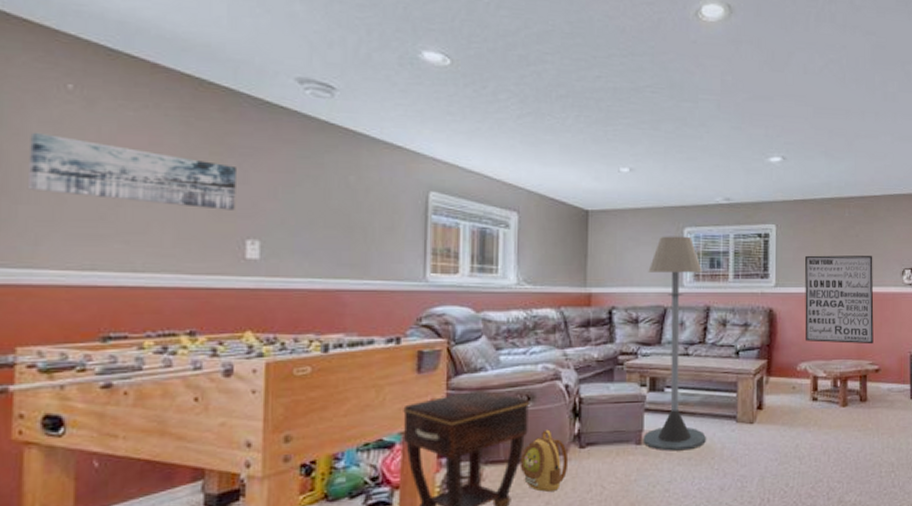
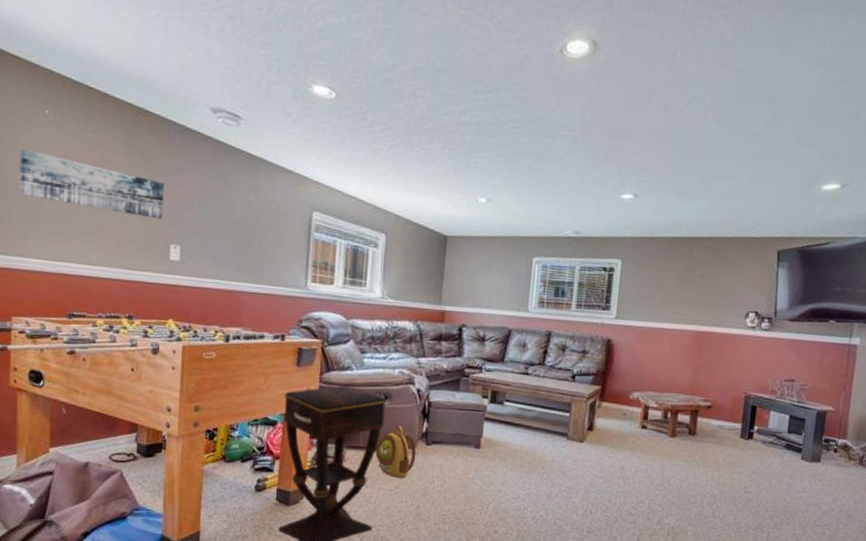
floor lamp: present [643,236,706,451] -> none [481,263,548,459]
wall art: present [805,255,874,344] -> none [640,291,717,382]

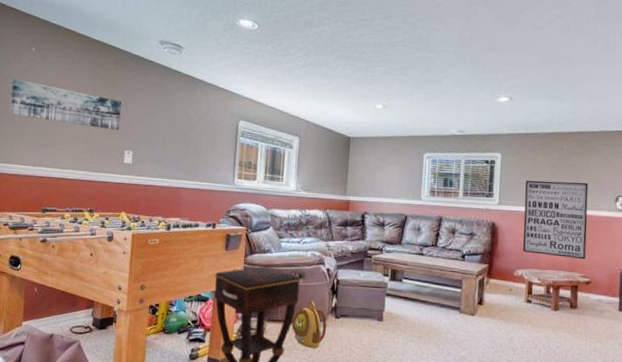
wall art: none [640,291,717,382] -> present [523,180,589,260]

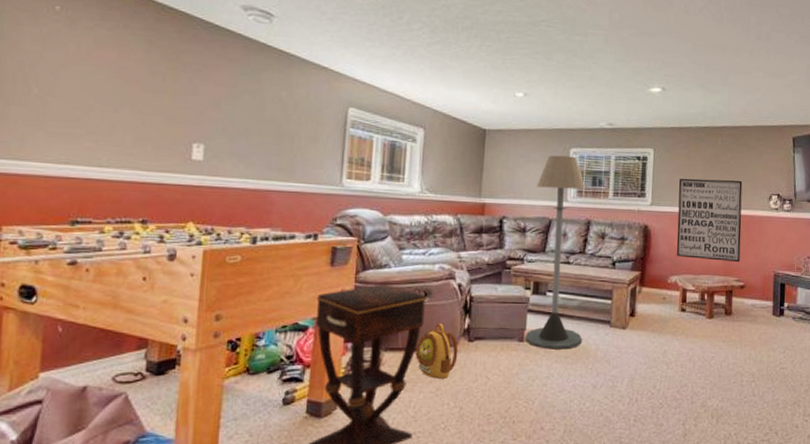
wall art: present [9,78,121,130] -> none [18,45,188,118]
floor lamp: none [383,159,438,331] -> present [525,155,586,350]

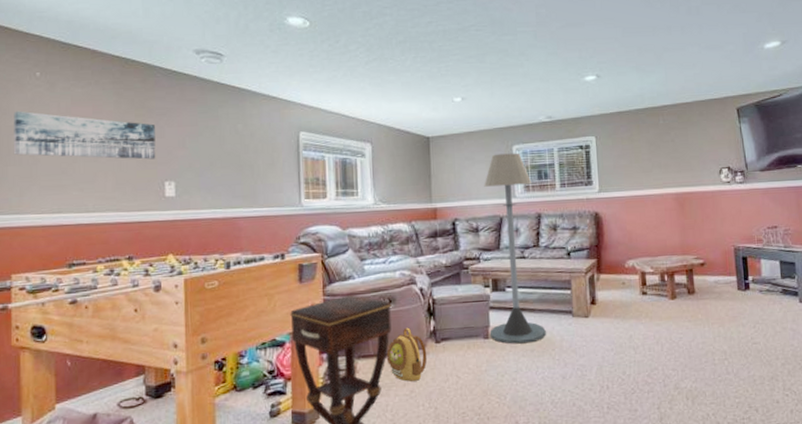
wall art: none [18,45,188,118] -> present [13,111,156,160]
wall art: present [676,178,743,263] -> none [625,158,697,241]

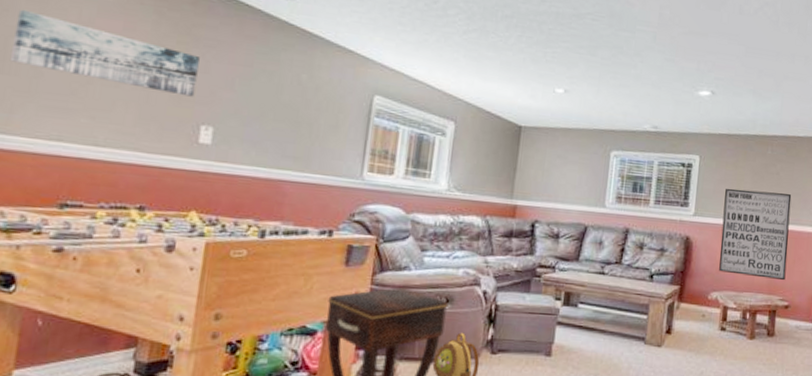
floor lamp: present [484,153,546,344] -> none [552,157,625,367]
wall art: none [625,158,697,241] -> present [719,188,792,281]

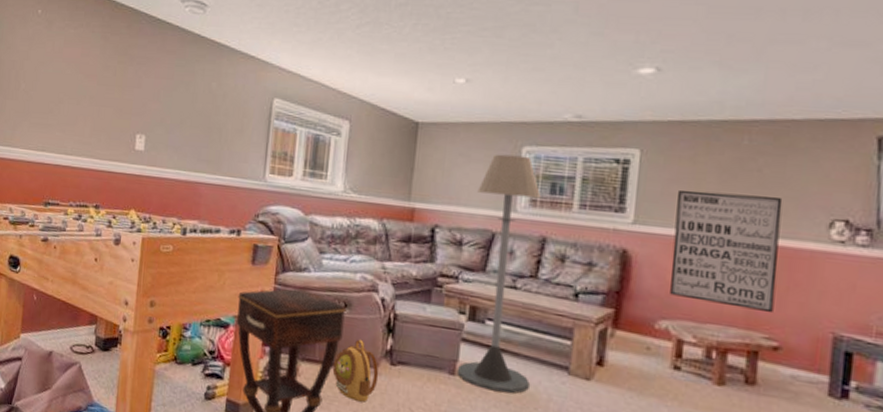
wall art: present [9,9,200,97] -> none [12,46,134,109]
floor lamp: none [552,157,625,367] -> present [457,154,541,394]

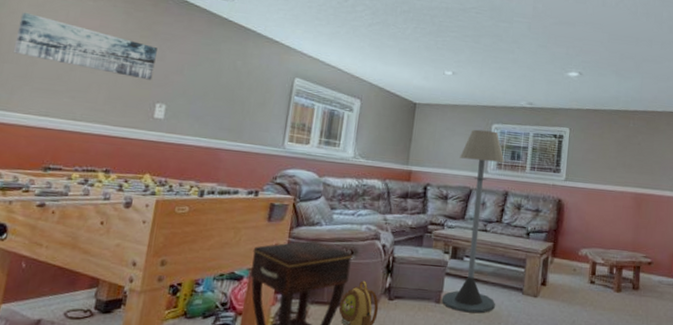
wall art: none [12,46,134,109] -> present [13,12,157,80]
wall art: present [670,189,783,314] -> none [588,156,652,240]

